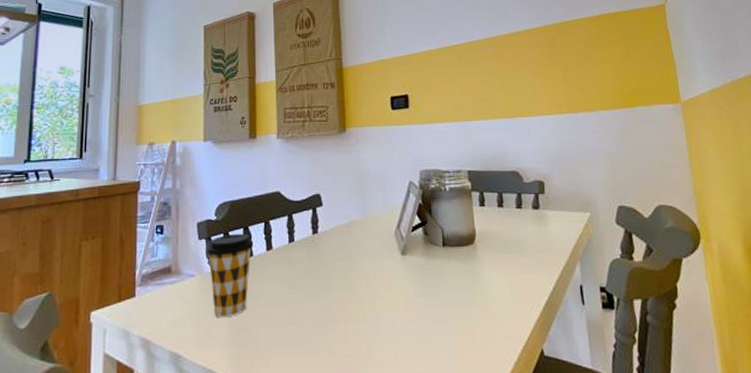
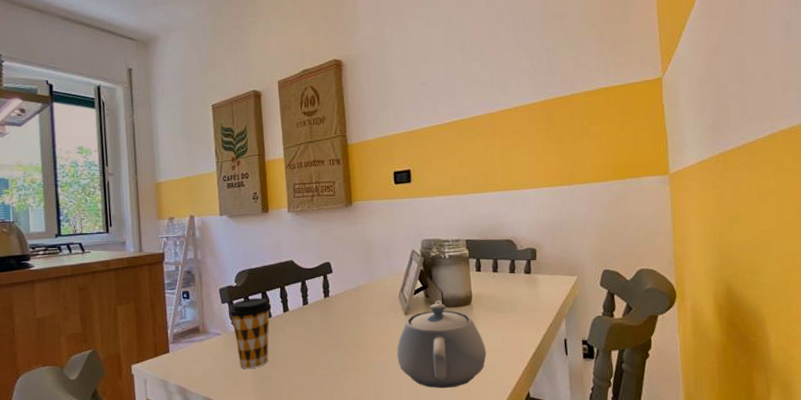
teapot: none [391,239,493,344] -> present [396,300,487,389]

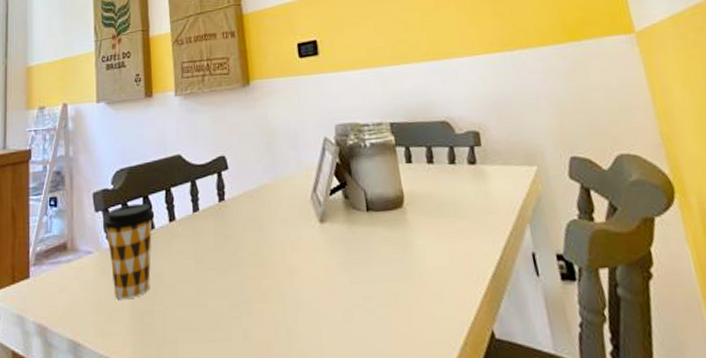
teapot: present [396,300,487,389] -> none [312,202,430,326]

